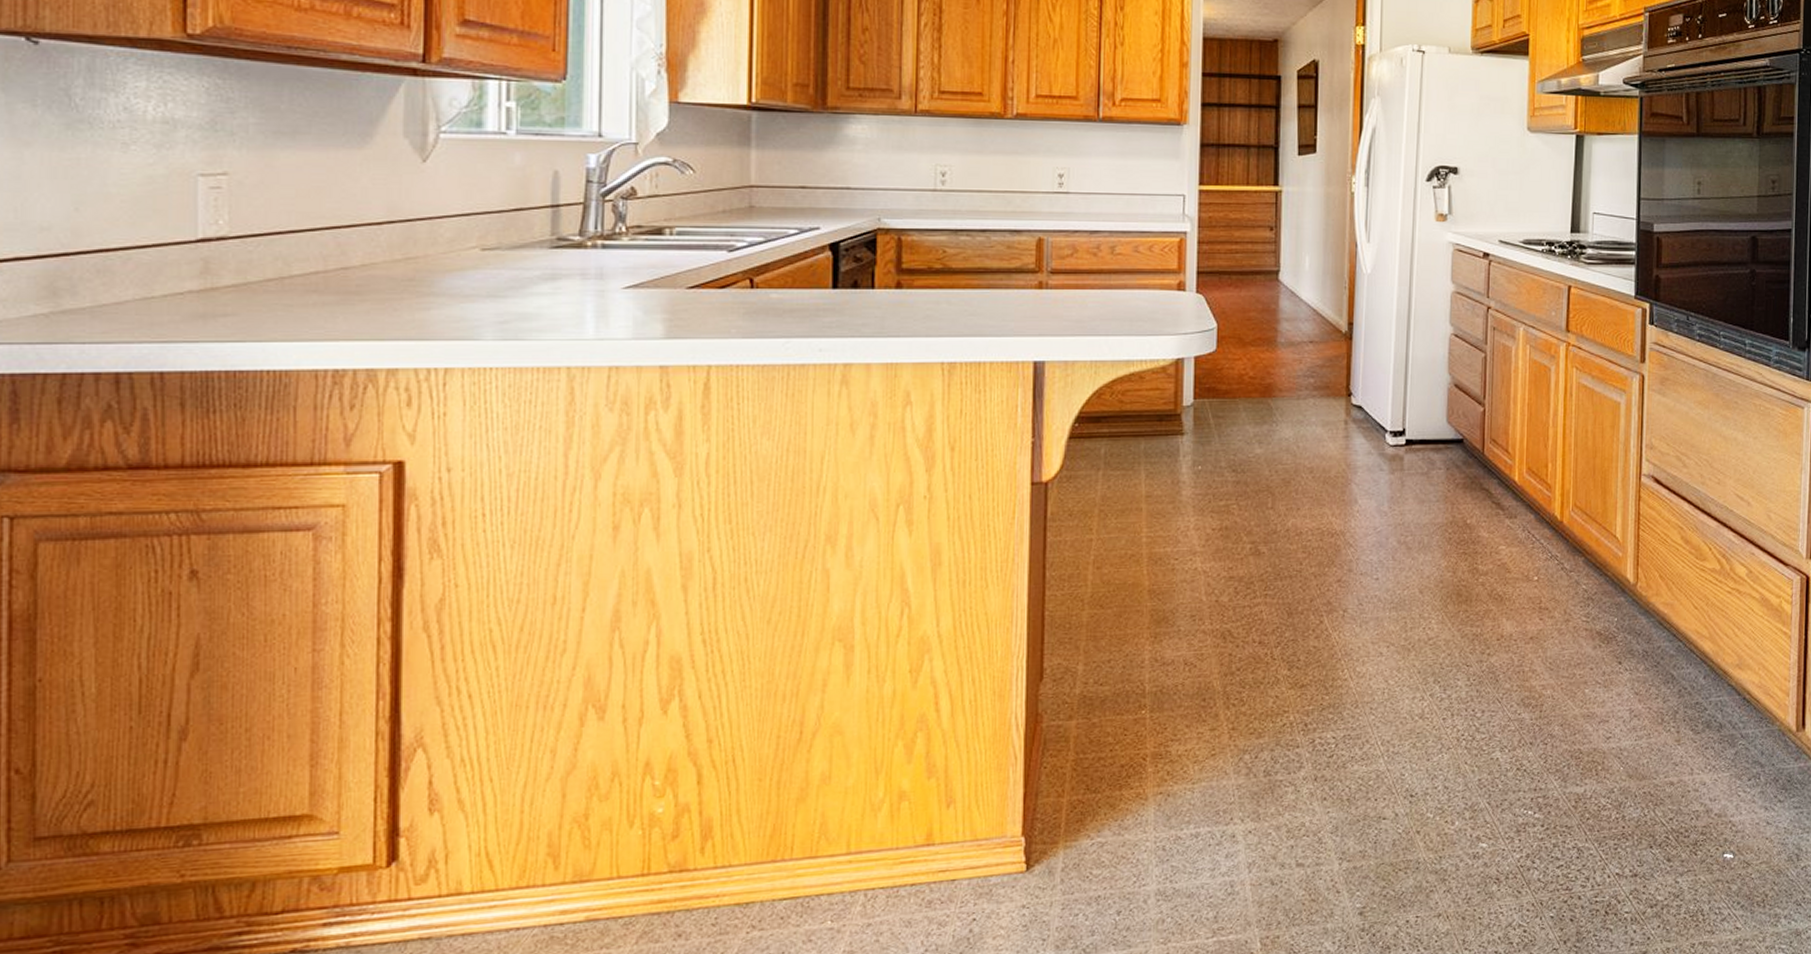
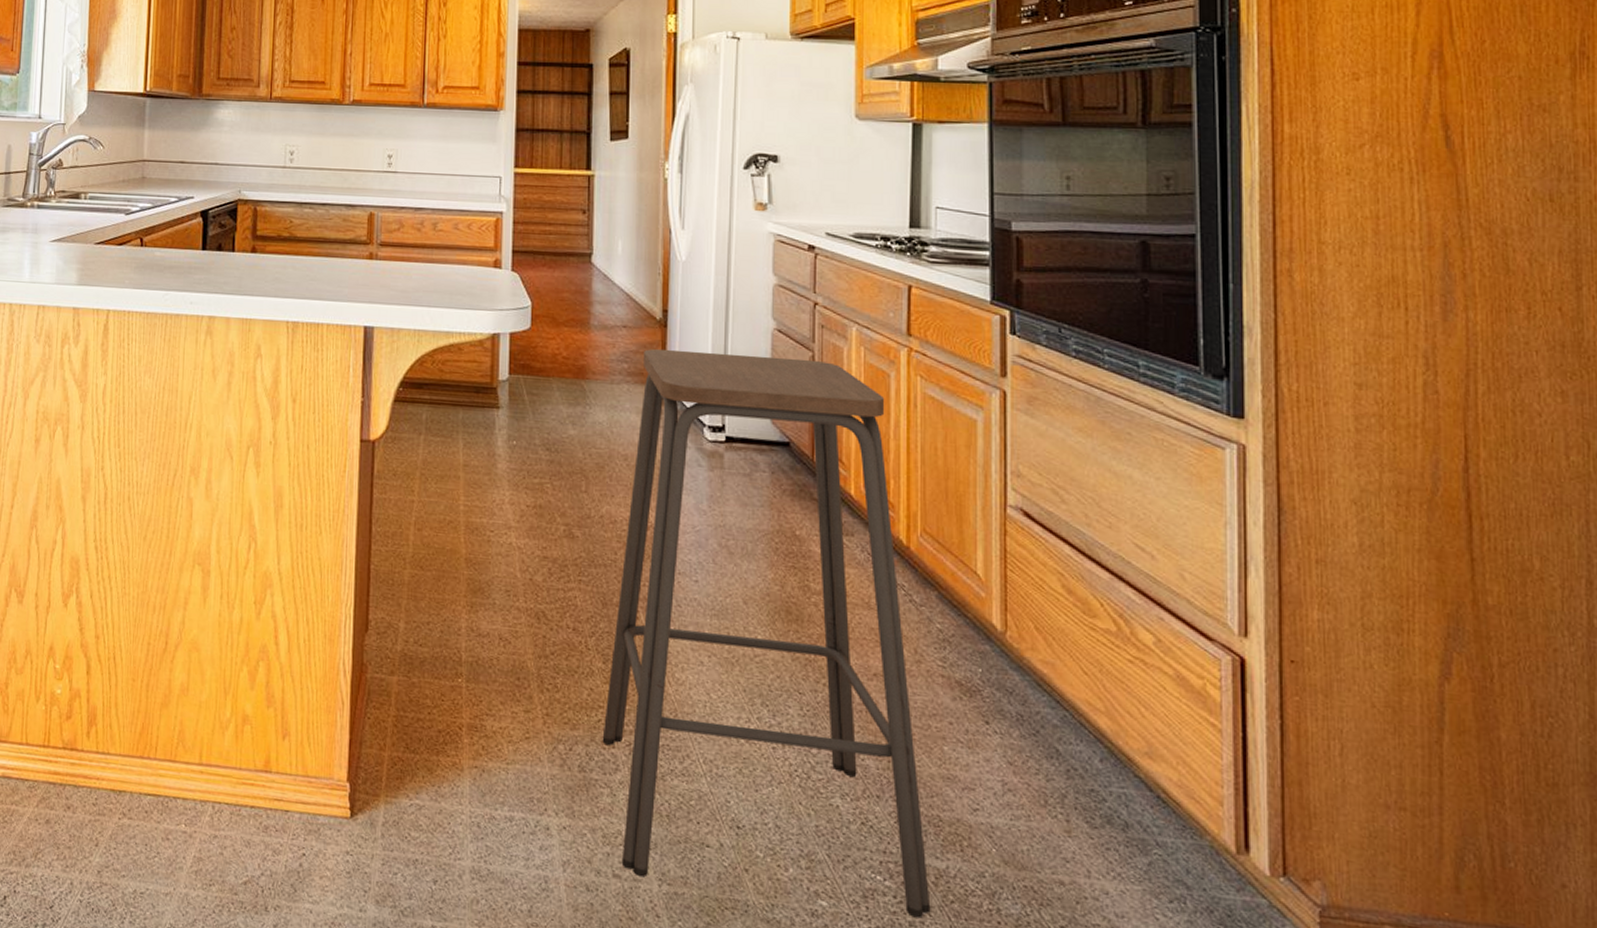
bar stool: none [1287,360,1571,861] -> present [602,349,931,918]

